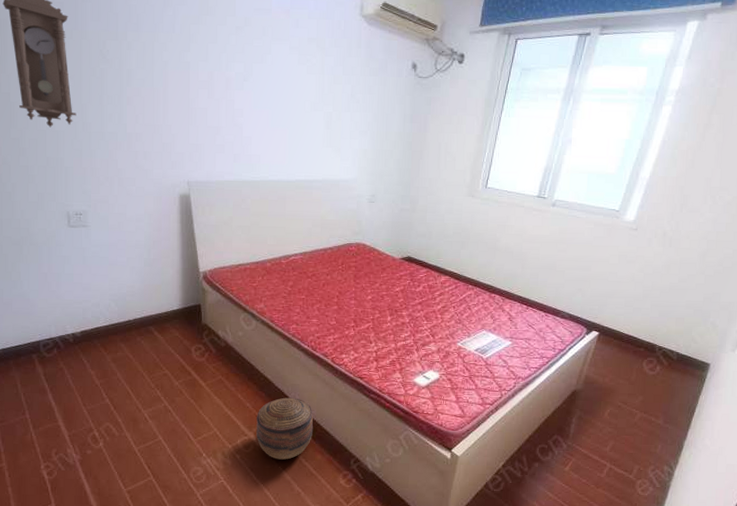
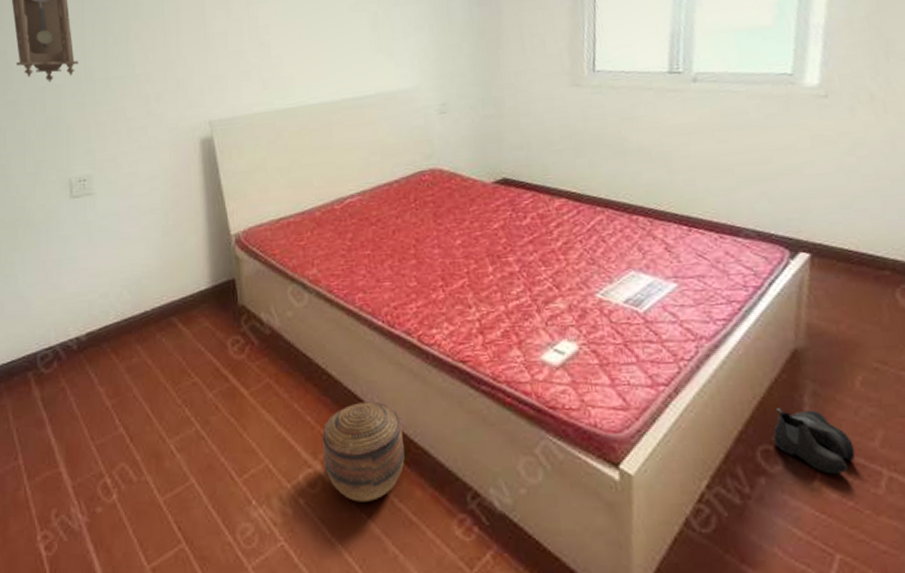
boots: none [549,423,595,464] -> present [773,407,856,474]

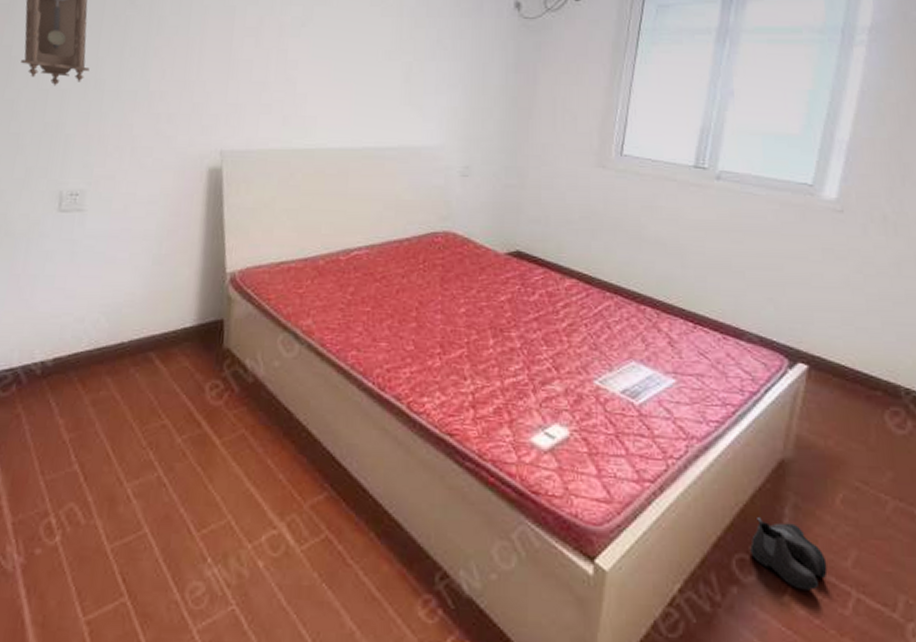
basket: present [322,401,405,502] -> none [290,465,378,572]

